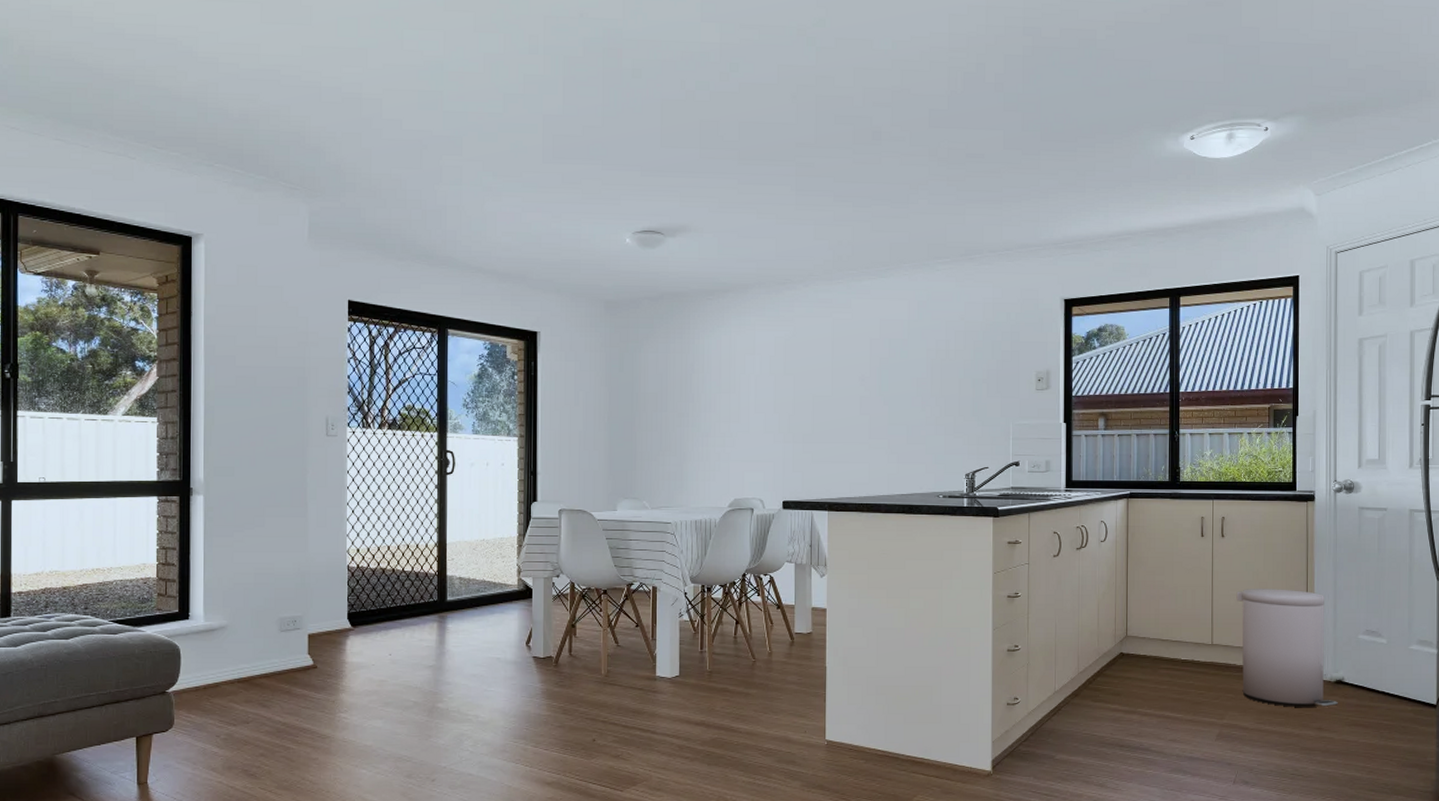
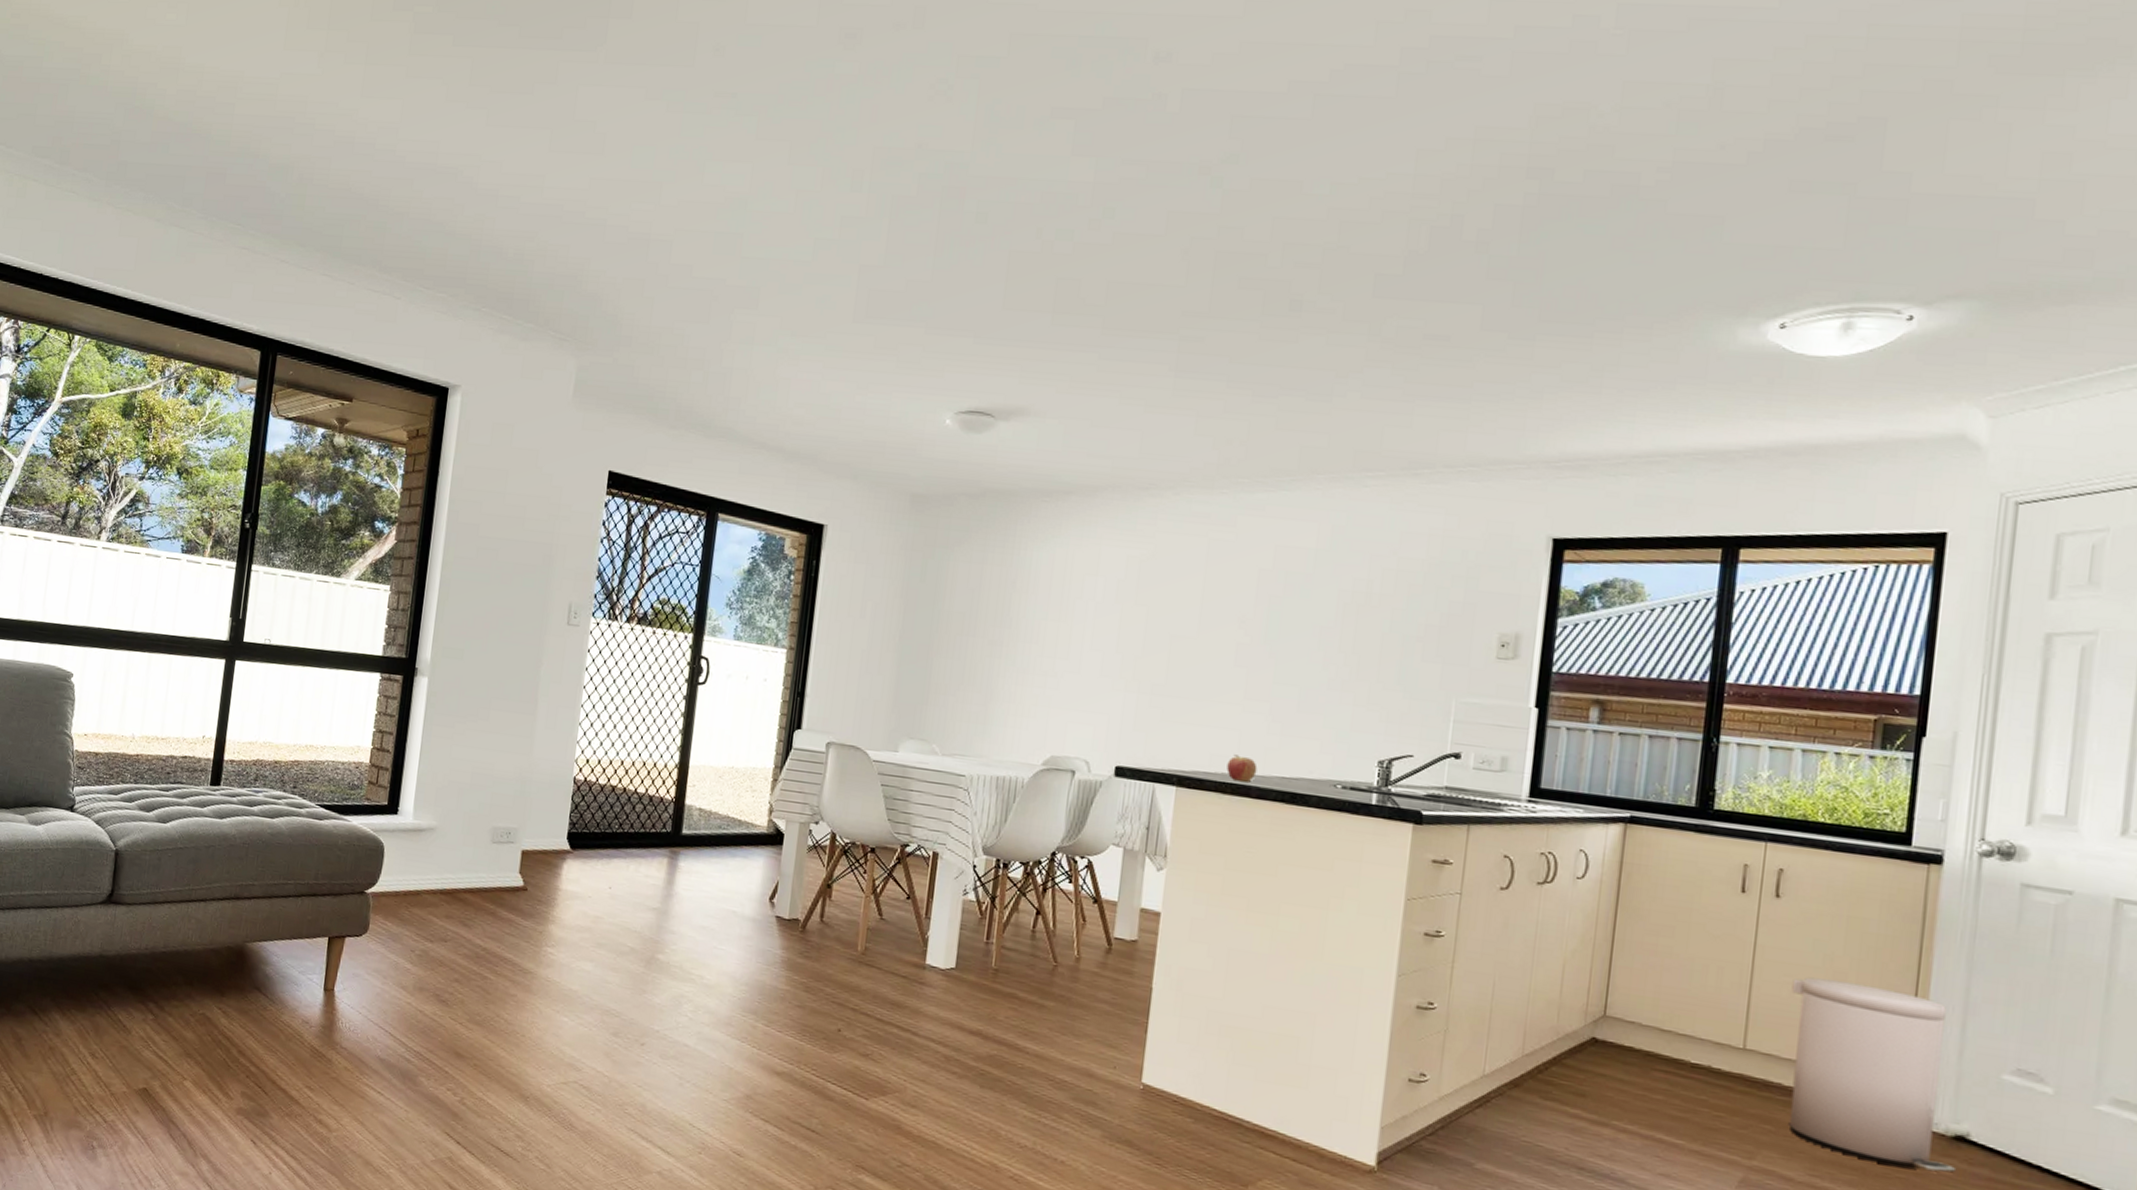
fruit: none [862,482,884,502] -> present [1226,755,1258,783]

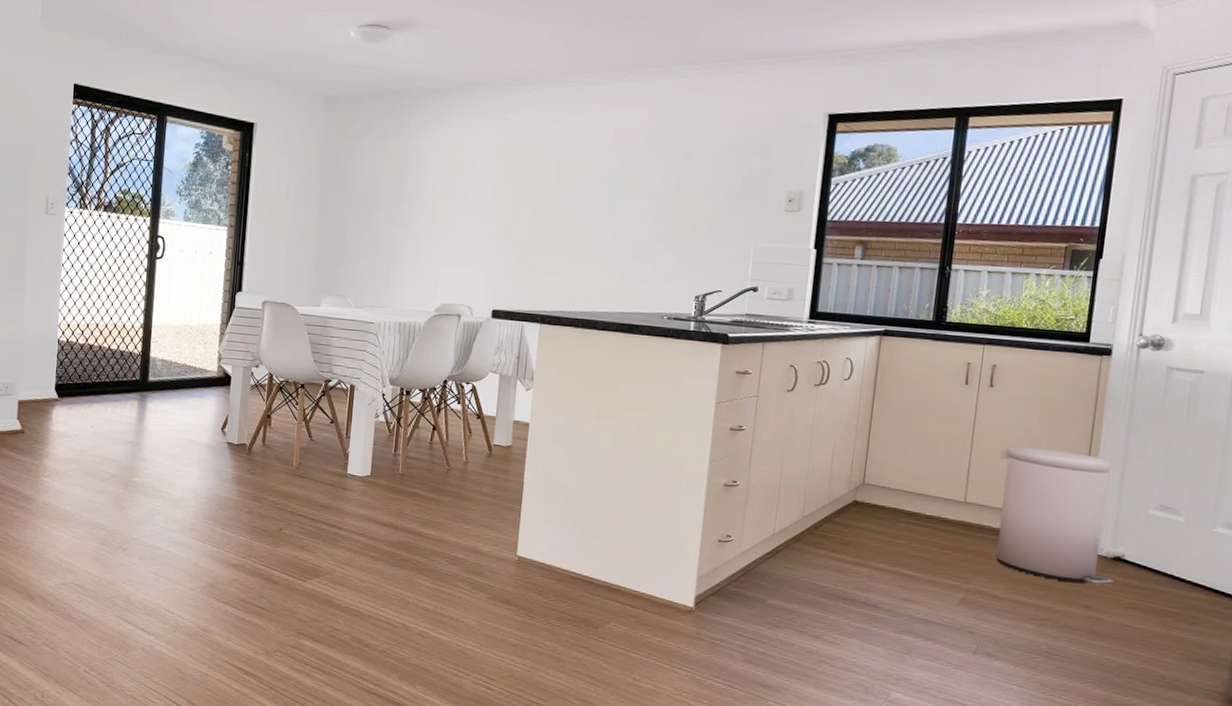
fruit: present [1226,755,1258,783] -> none [579,296,603,319]

